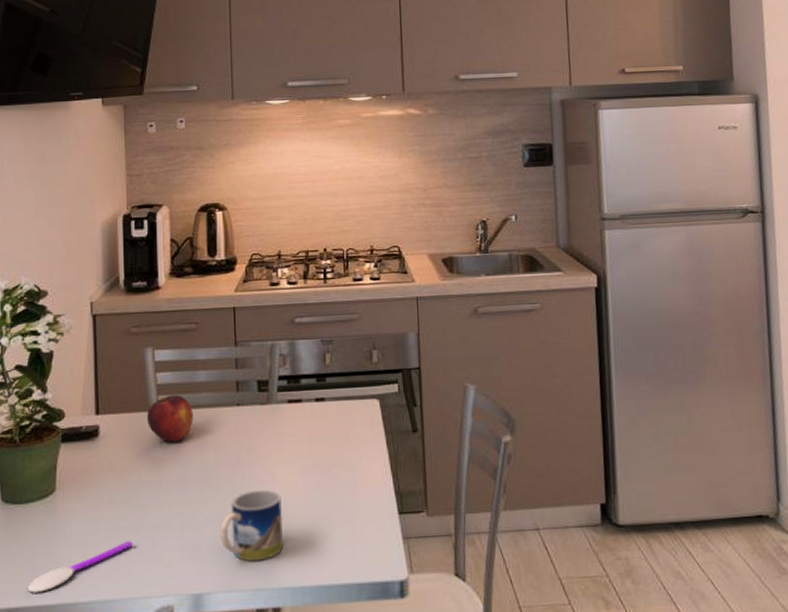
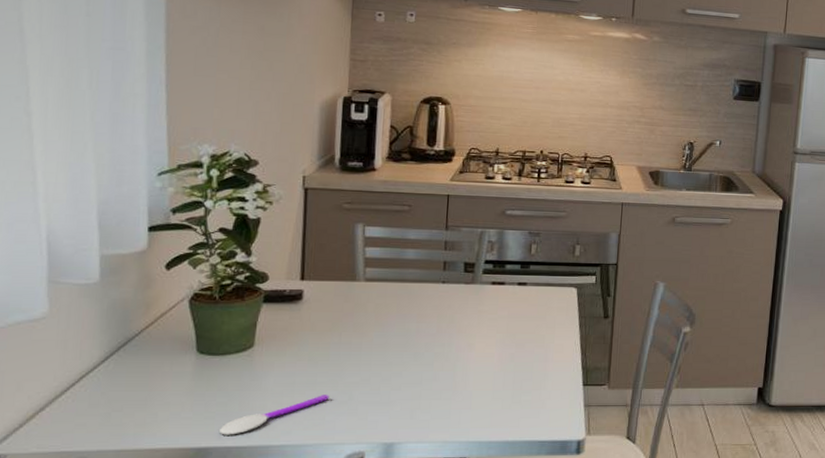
fruit: present [146,394,193,443] -> none [352,268,399,311]
mug: present [220,489,283,562] -> none [415,357,477,418]

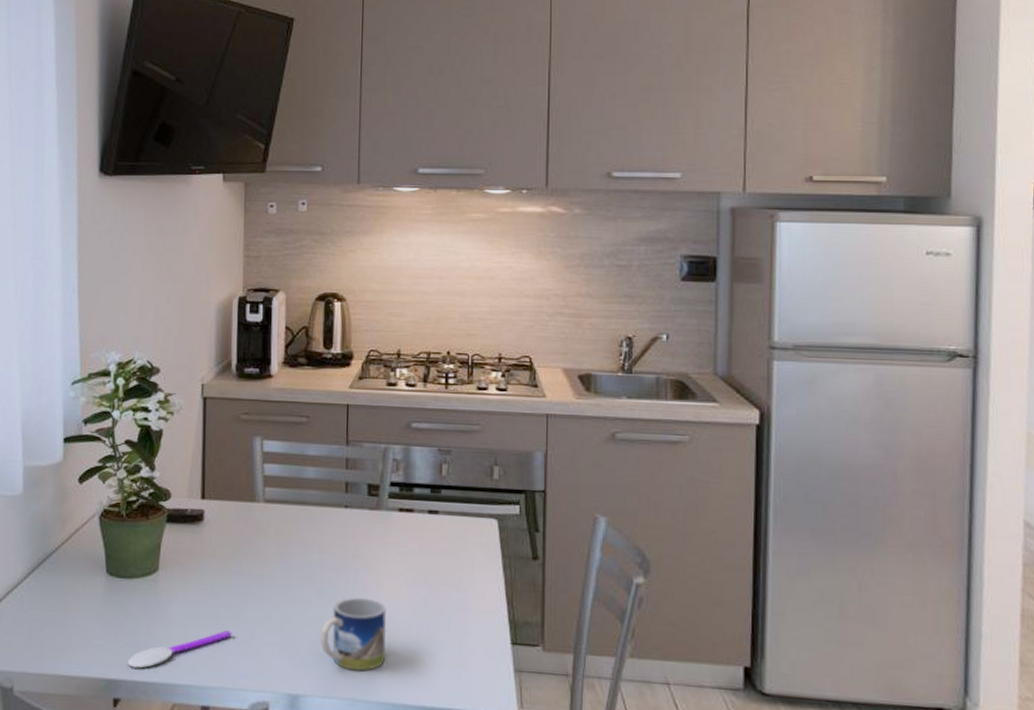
mug: none [415,357,477,418] -> present [320,597,387,671]

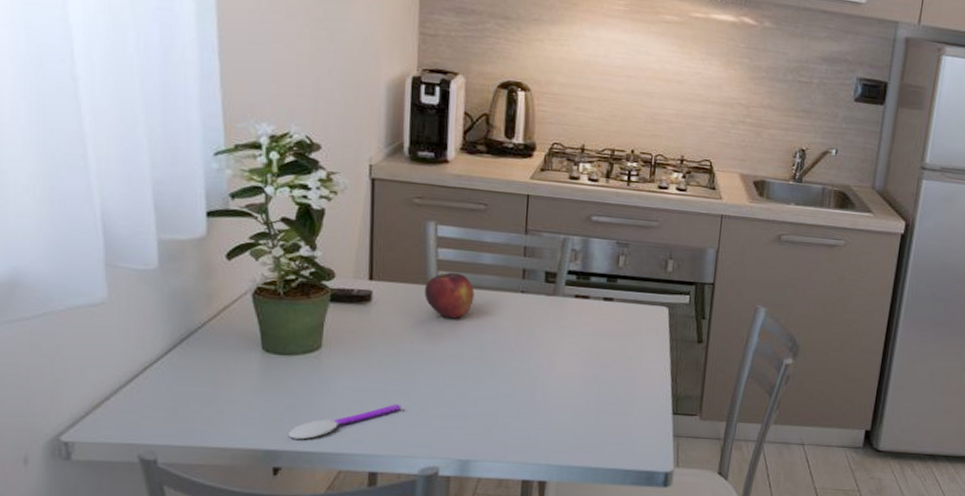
fruit: none [251,488,300,537] -> present [424,272,475,319]
mug: present [320,597,387,671] -> none [492,374,558,439]

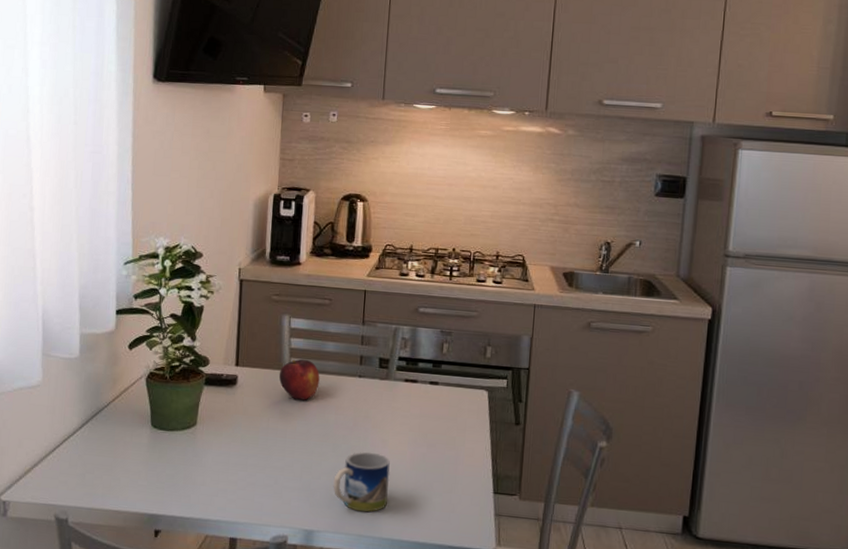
spoon: present [287,404,402,440] -> none [167,476,258,506]
mug: none [492,374,558,439] -> present [333,452,390,512]

